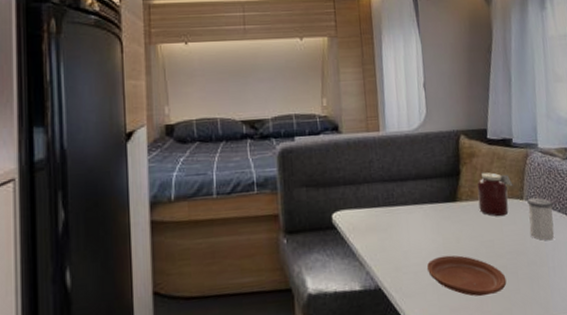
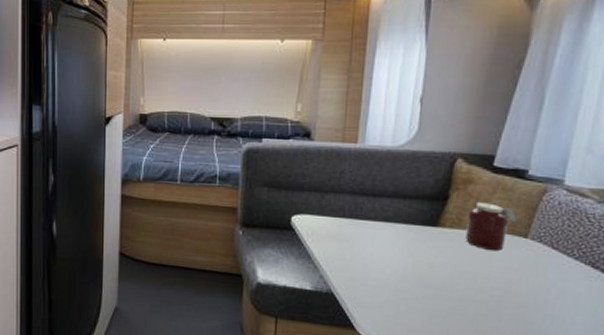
plate: present [426,255,507,296] -> none [388,276,485,326]
salt shaker: present [527,197,554,241] -> none [528,238,570,288]

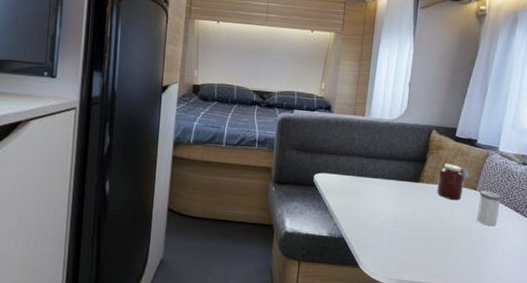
salt shaker: none [528,238,570,288] -> present [476,190,502,227]

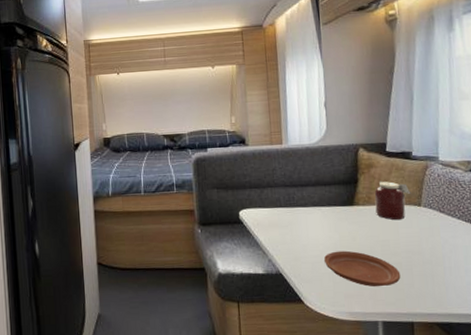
plate: none [384,222,449,259] -> present [323,250,401,287]
salt shaker: present [476,190,502,227] -> none [425,205,453,244]

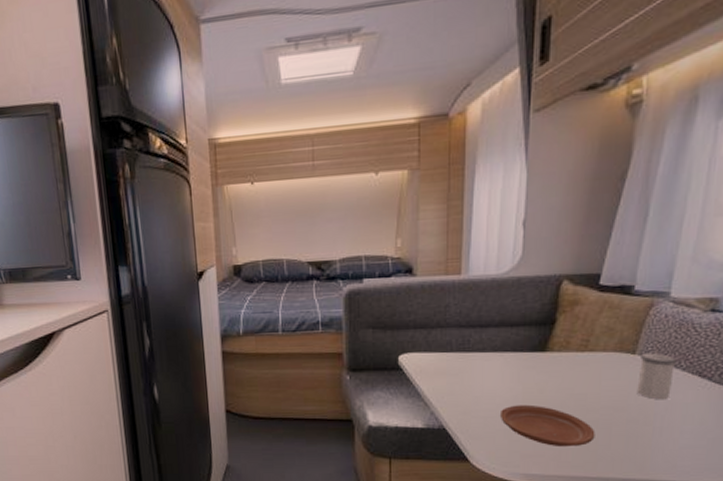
jar: present [374,181,411,221] -> none [574,322,625,371]
salt shaker: none [425,205,453,244] -> present [637,352,677,400]

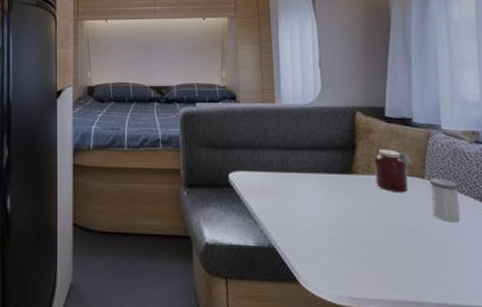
plate: present [499,404,595,447] -> none [320,224,406,269]
jar: none [574,322,625,371] -> present [374,148,413,193]

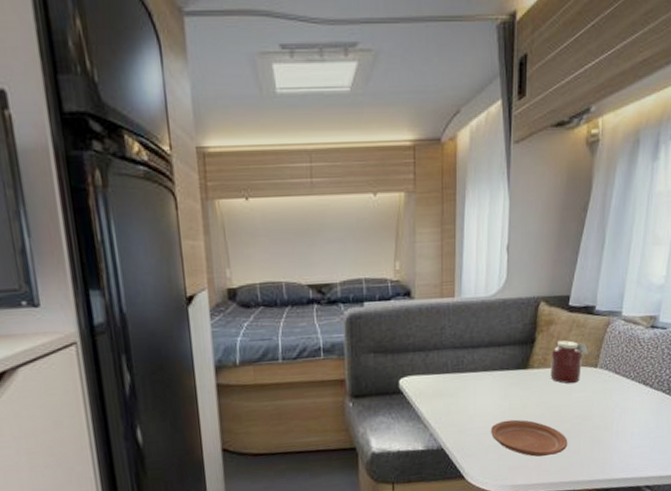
plate: none [320,224,406,269] -> present [490,419,568,457]
salt shaker: present [429,178,460,223] -> none [599,365,628,407]

